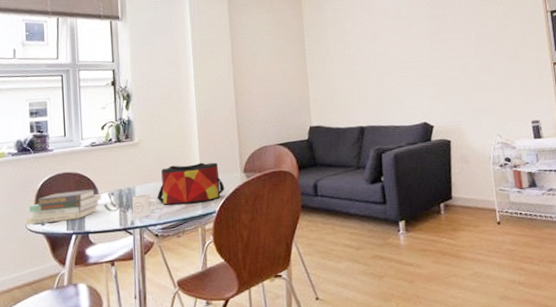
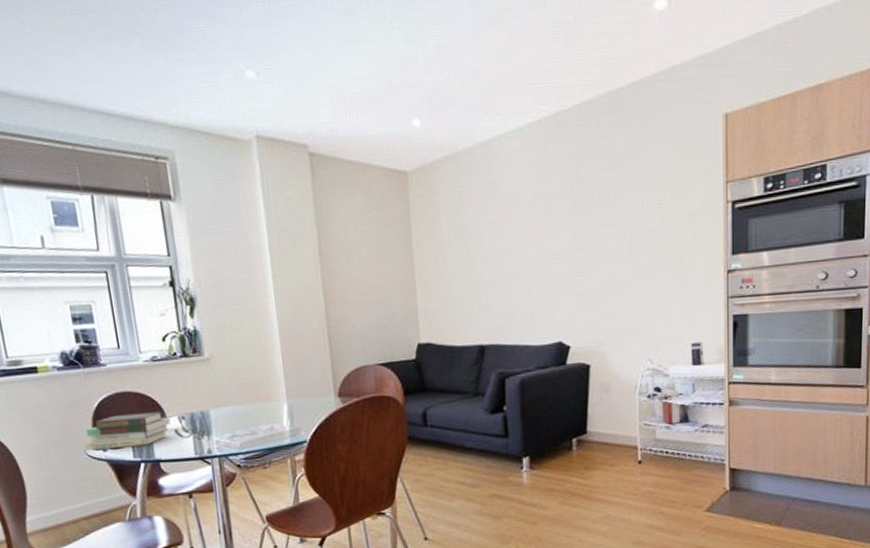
mug: present [132,194,158,219] -> none [207,419,238,447]
bag: present [157,162,225,206] -> none [236,384,317,434]

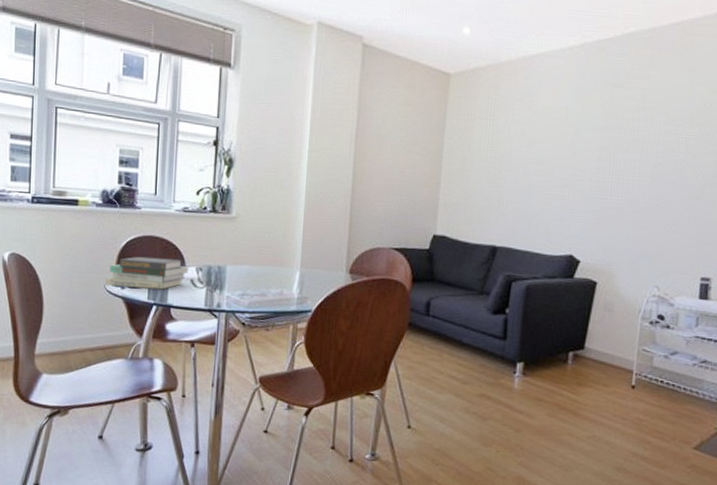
books: present [661,387,690,424] -> none [661,316,690,356]

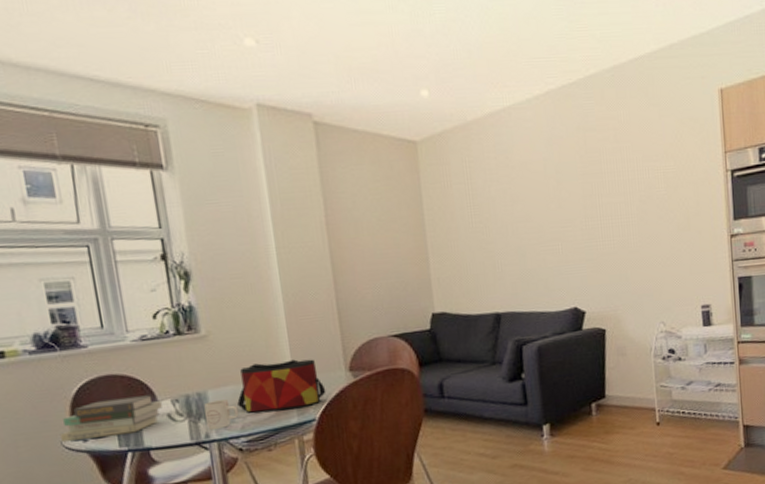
mug: none [220,275,249,303] -> present [204,399,239,431]
bag: none [249,250,326,299] -> present [237,359,326,414]

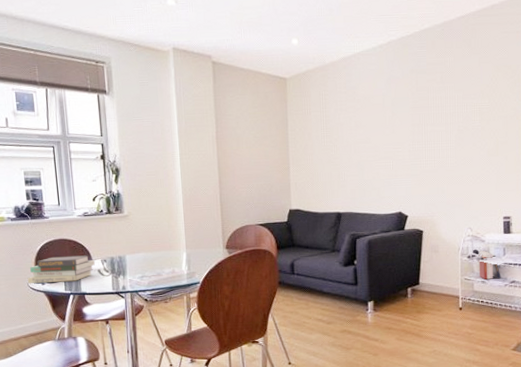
mug: present [204,399,239,431] -> none [123,263,147,285]
bag: present [237,359,326,414] -> none [146,237,208,275]
books: none [675,348,704,385] -> present [478,250,501,280]

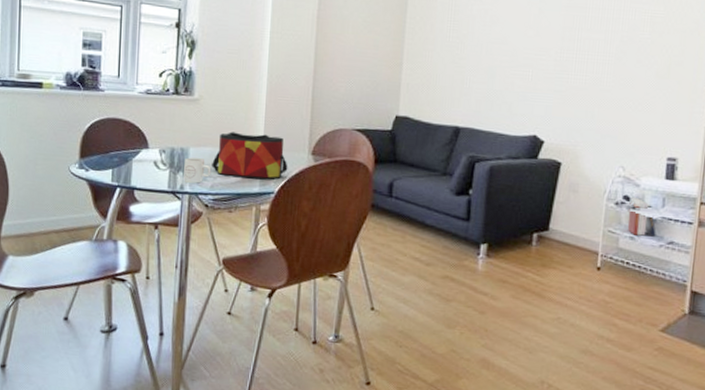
books: present [27,255,95,283] -> none [68,138,151,172]
mug: none [123,263,147,285] -> present [184,157,212,184]
bag: none [146,237,208,275] -> present [212,132,288,180]

